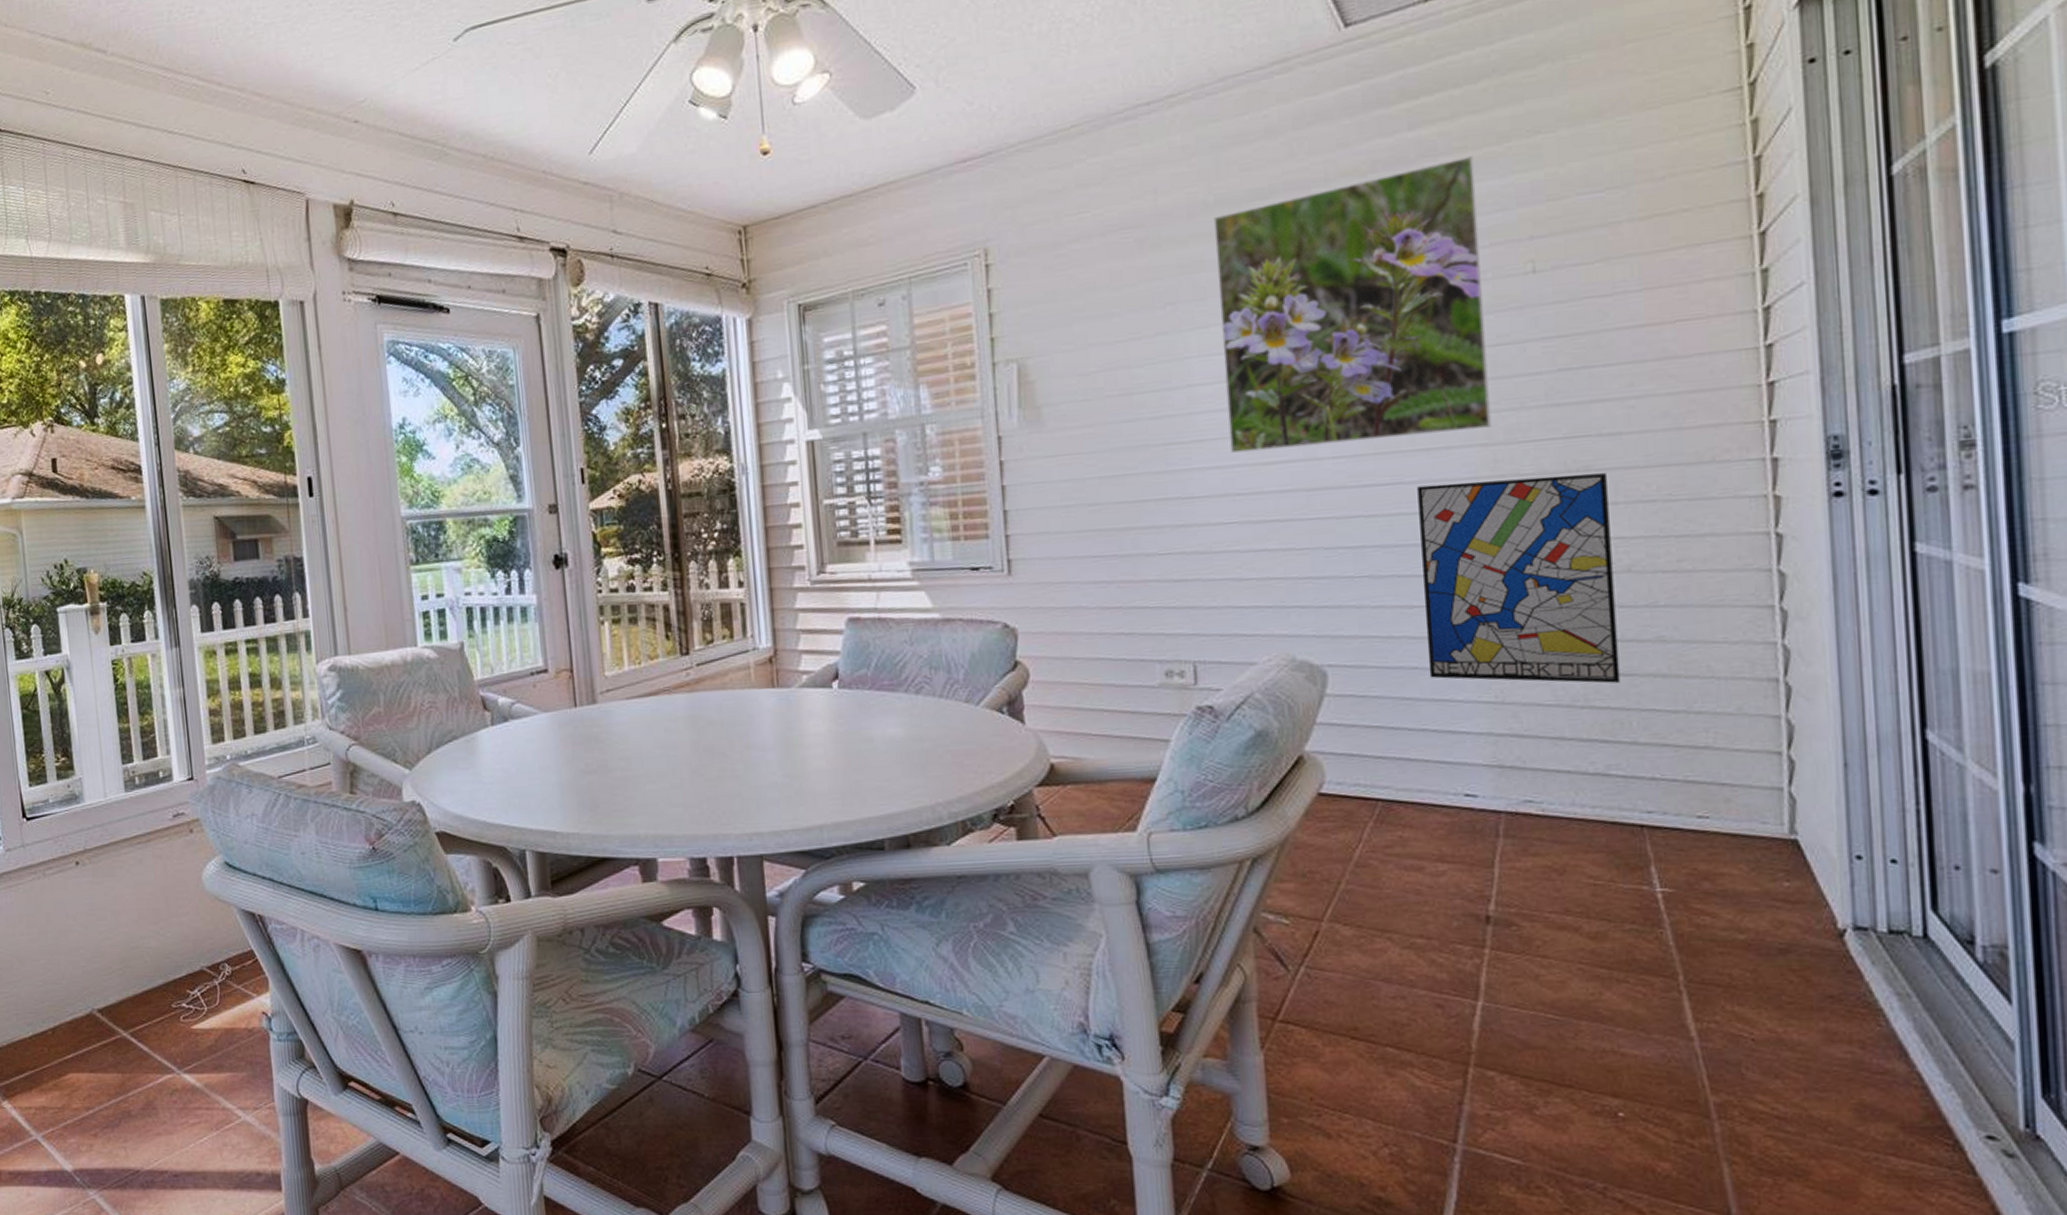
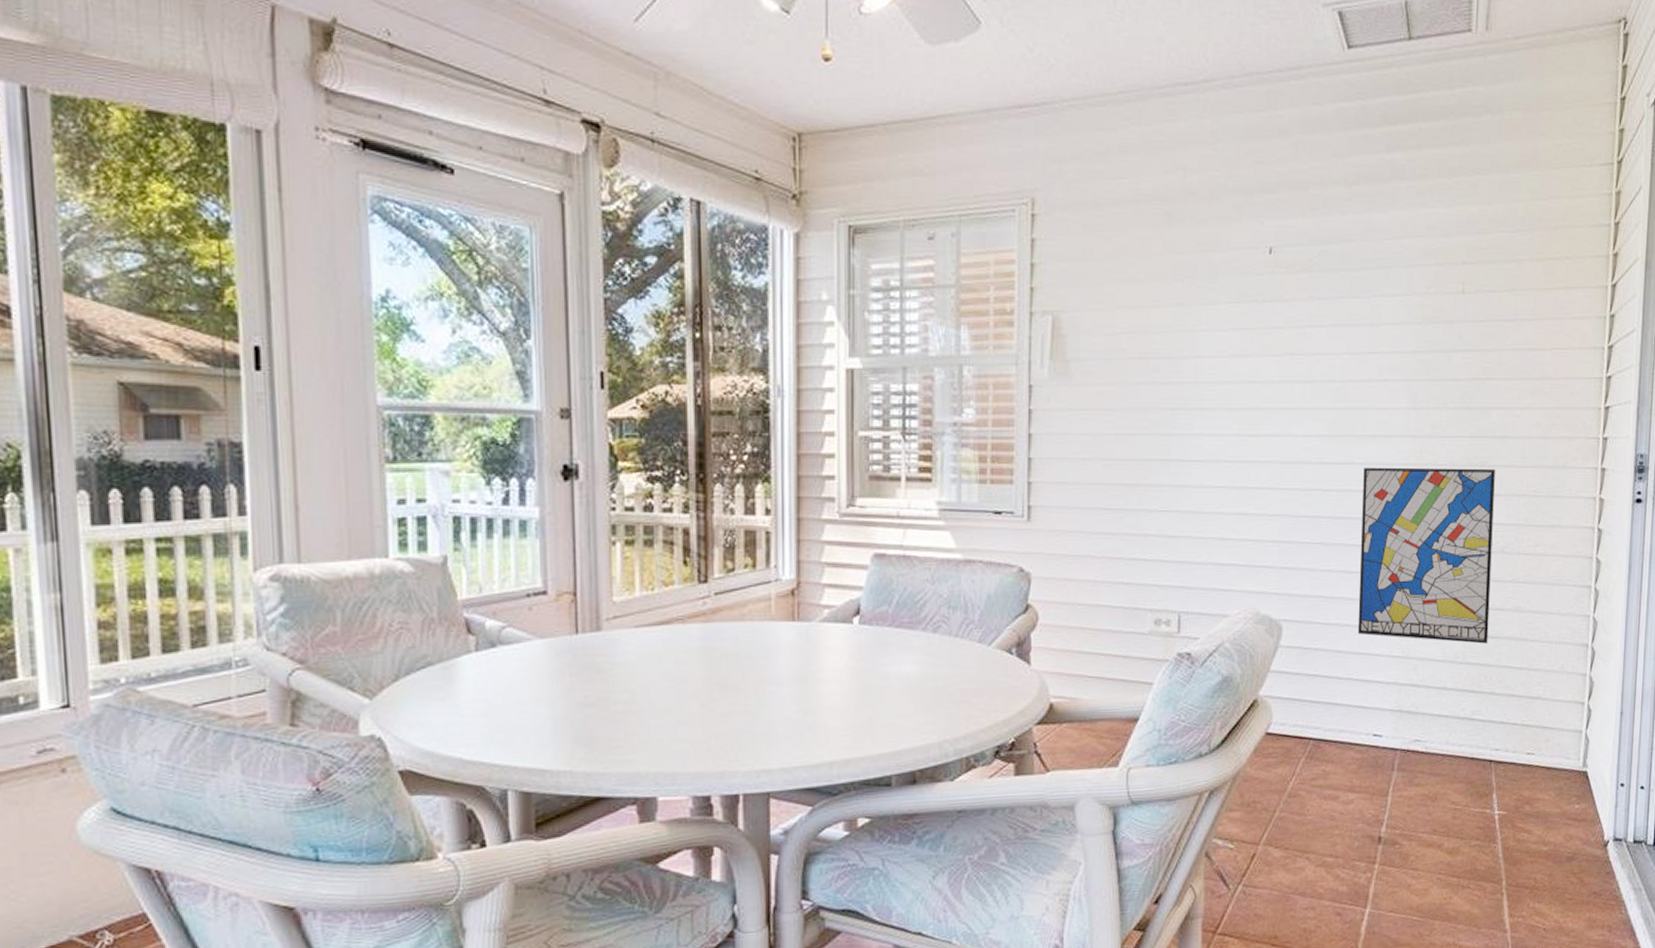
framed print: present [1213,156,1491,453] -> none [1225,184,1431,423]

